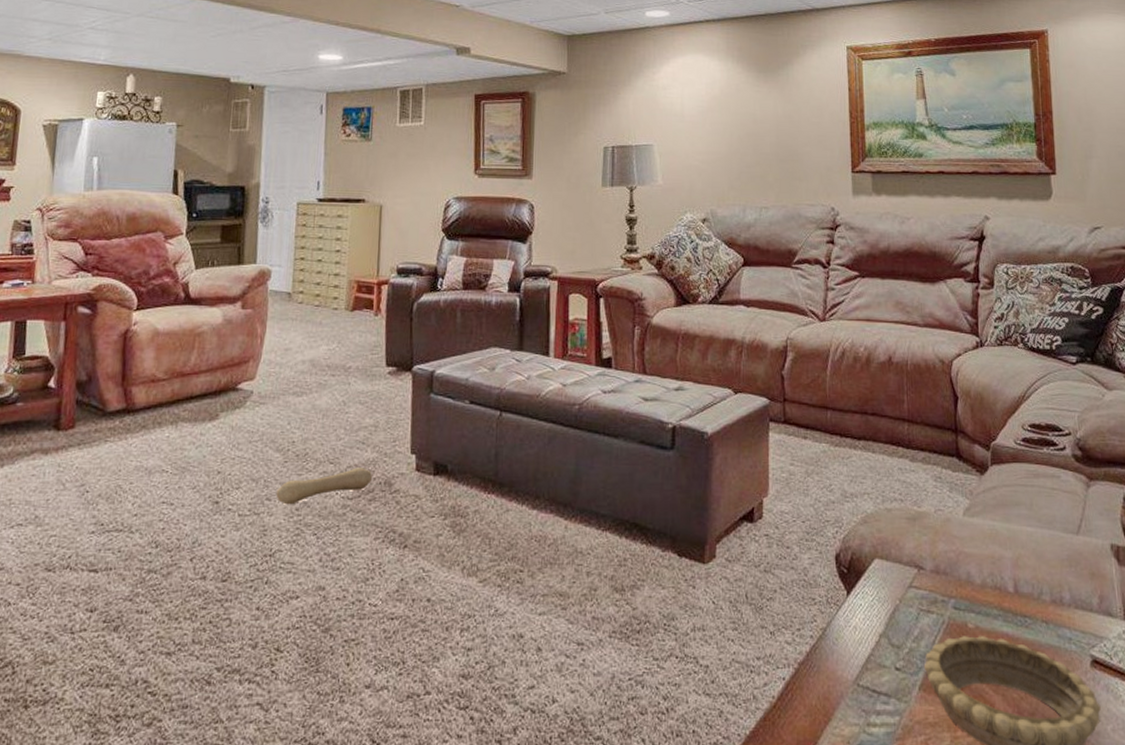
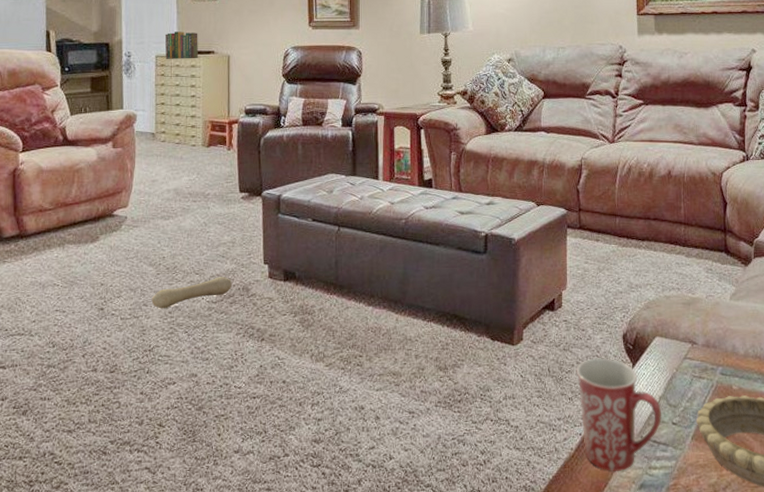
books: none [308,175,348,208] -> present [164,31,198,59]
mug: none [779,583,882,727] -> present [576,358,661,471]

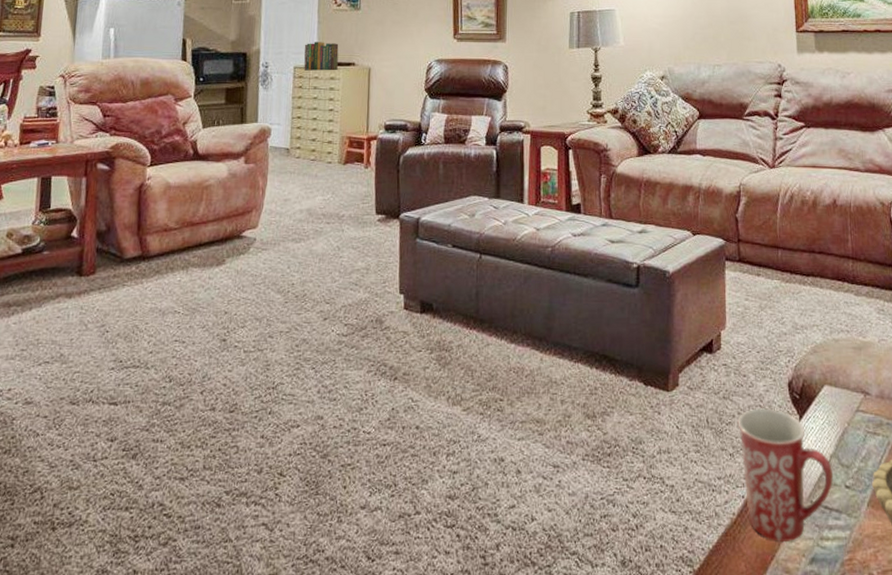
dog toy: present [151,277,232,309] -> none [277,307,364,342]

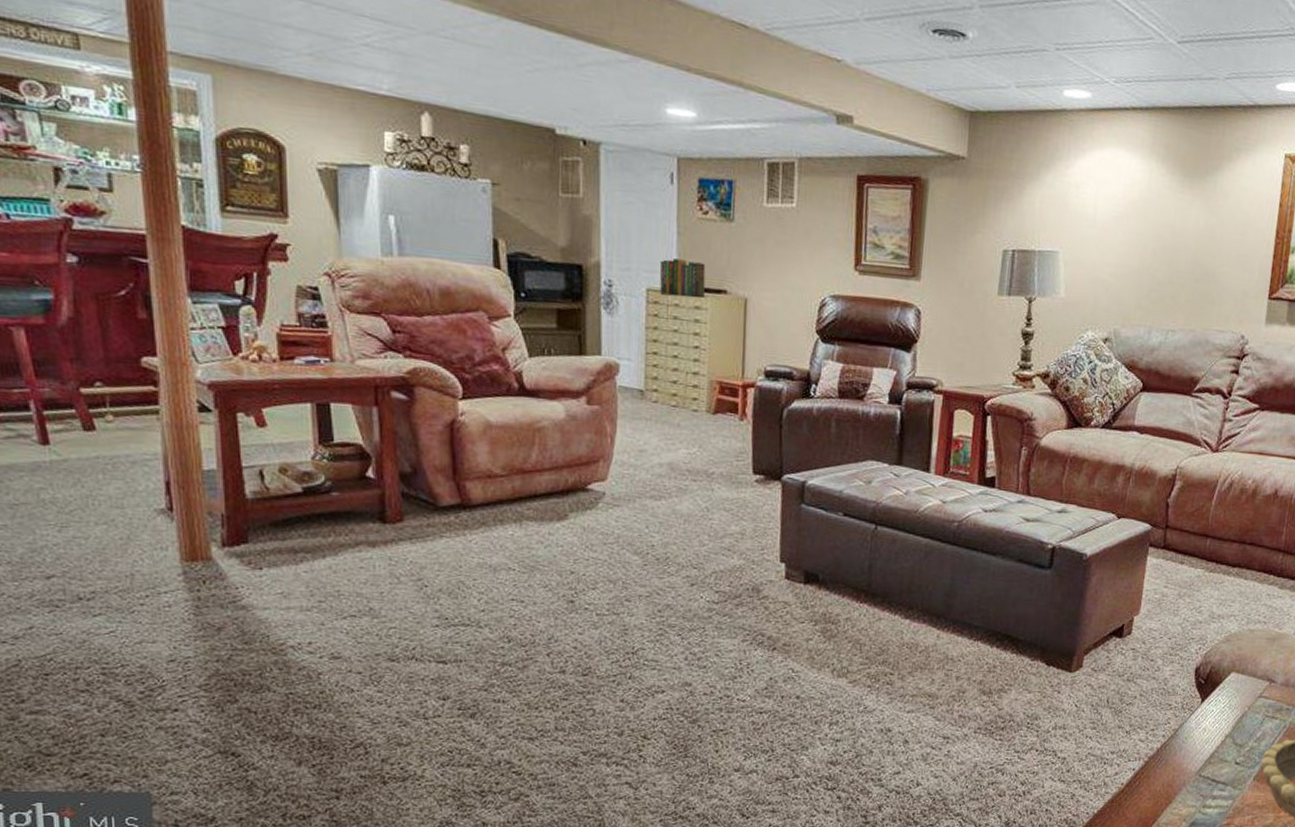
mug: present [737,408,833,541] -> none [1135,691,1226,808]

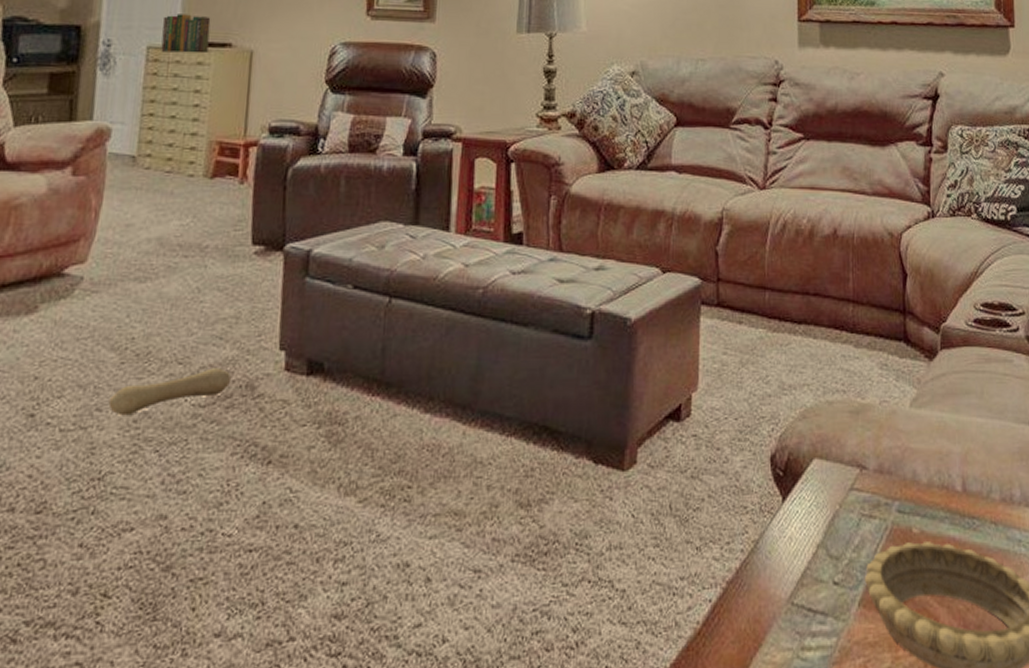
dog toy: none [636,573,739,607] -> present [108,368,231,416]

